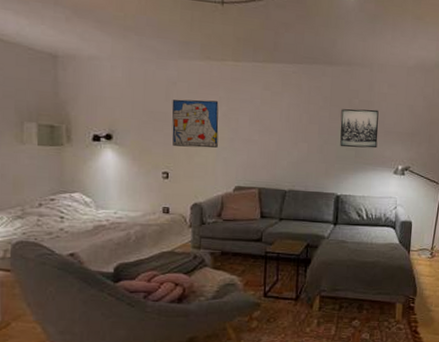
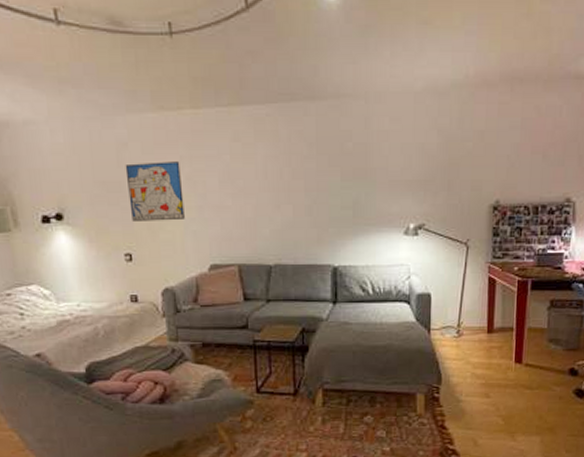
wall art: present [340,109,379,149] -> none [331,153,381,206]

